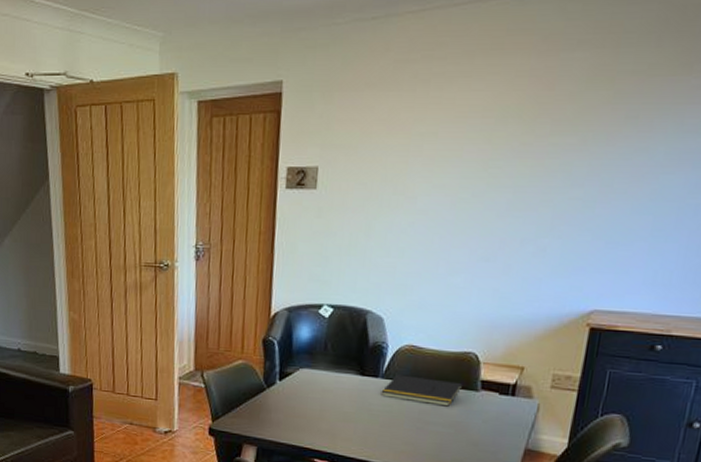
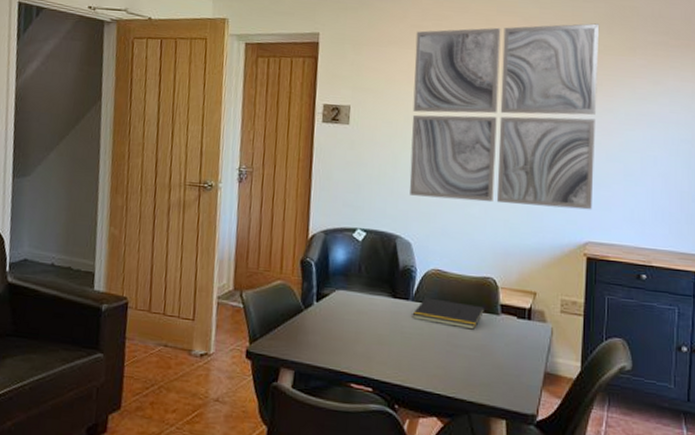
wall art: none [384,34,647,274] -> present [409,23,600,210]

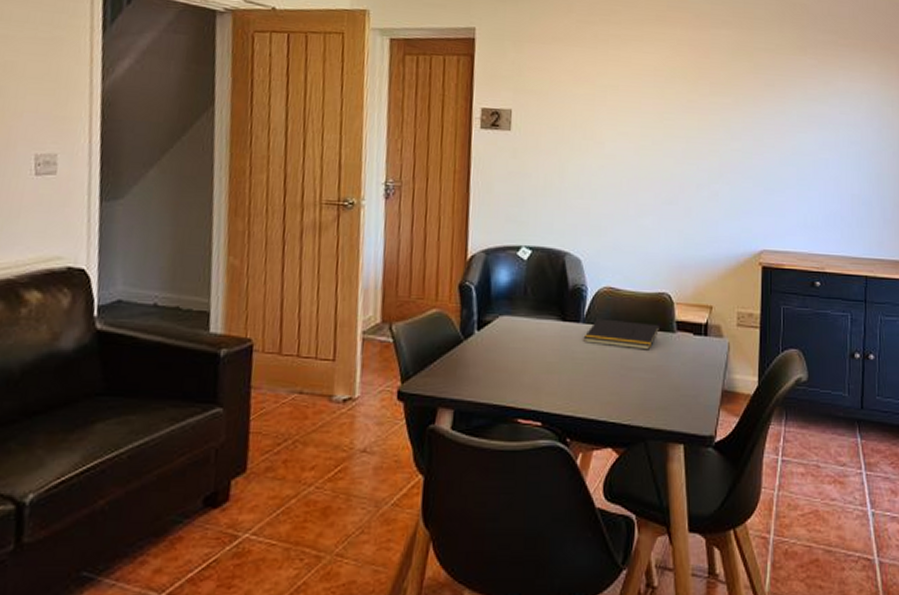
wall art: present [409,23,600,210] -> none [578,21,771,217]

